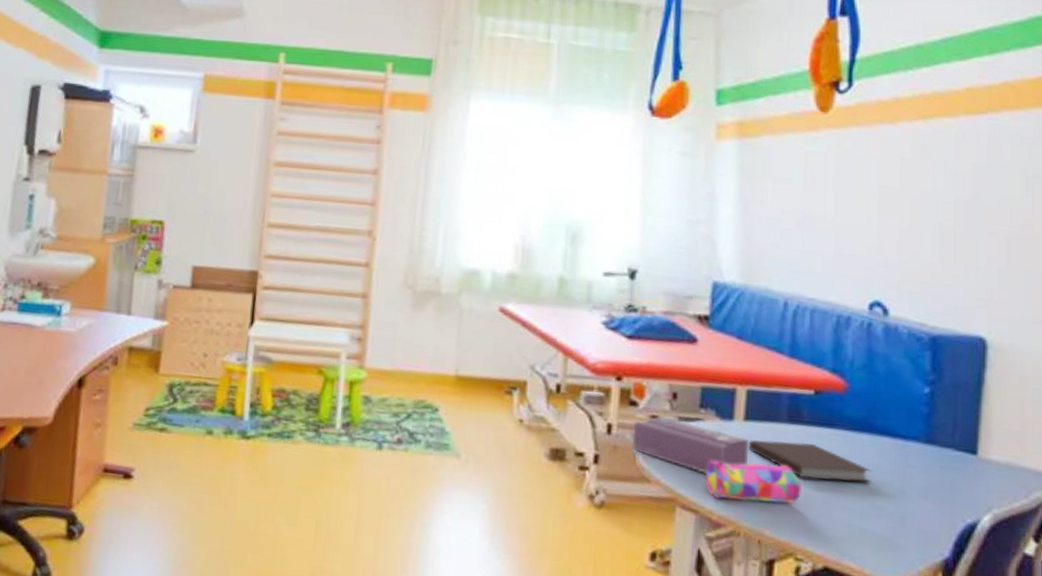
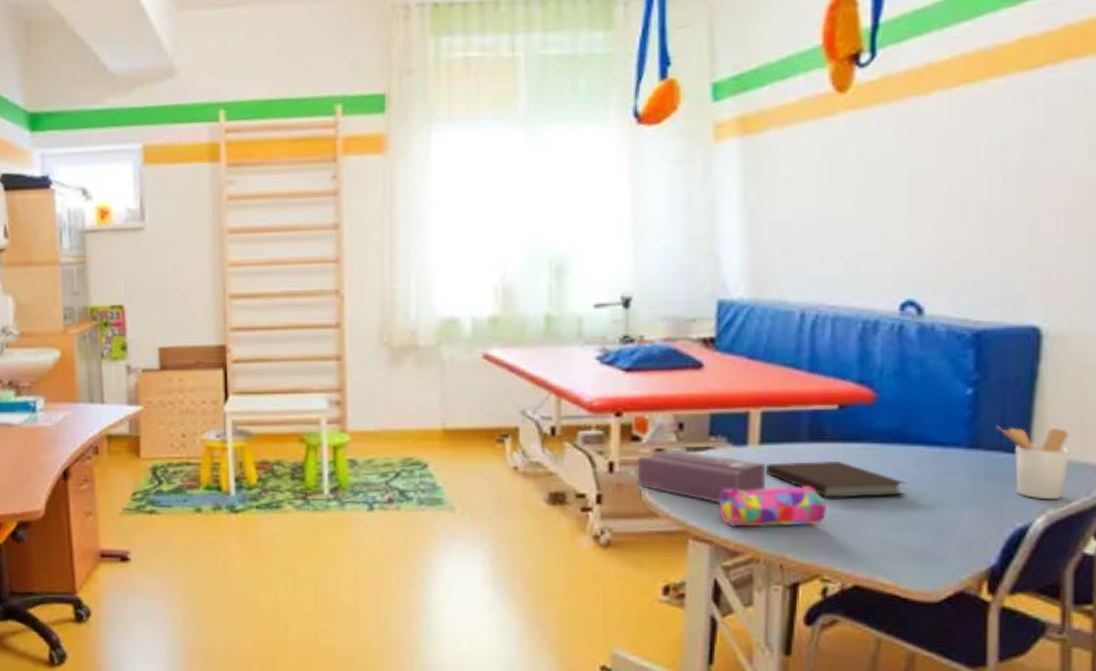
utensil holder: none [950,424,1011,499] -> present [997,425,1070,499]

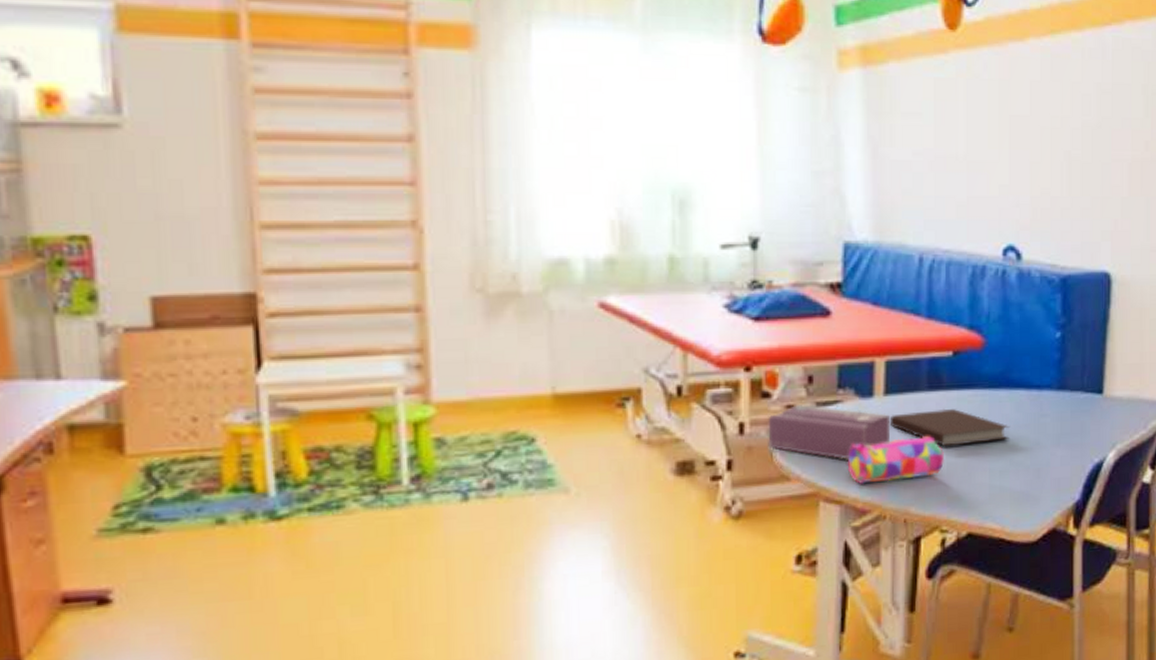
utensil holder: present [997,425,1070,499] -> none [1079,367,1132,435]

